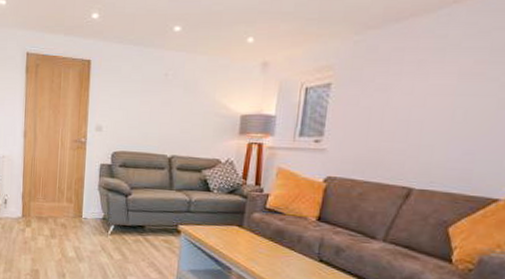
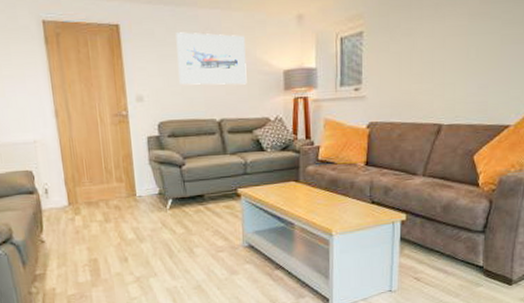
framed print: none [137,71,206,125] -> present [176,32,247,85]

